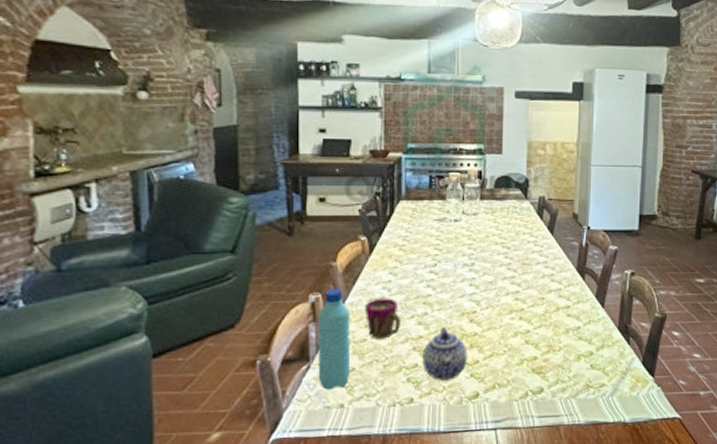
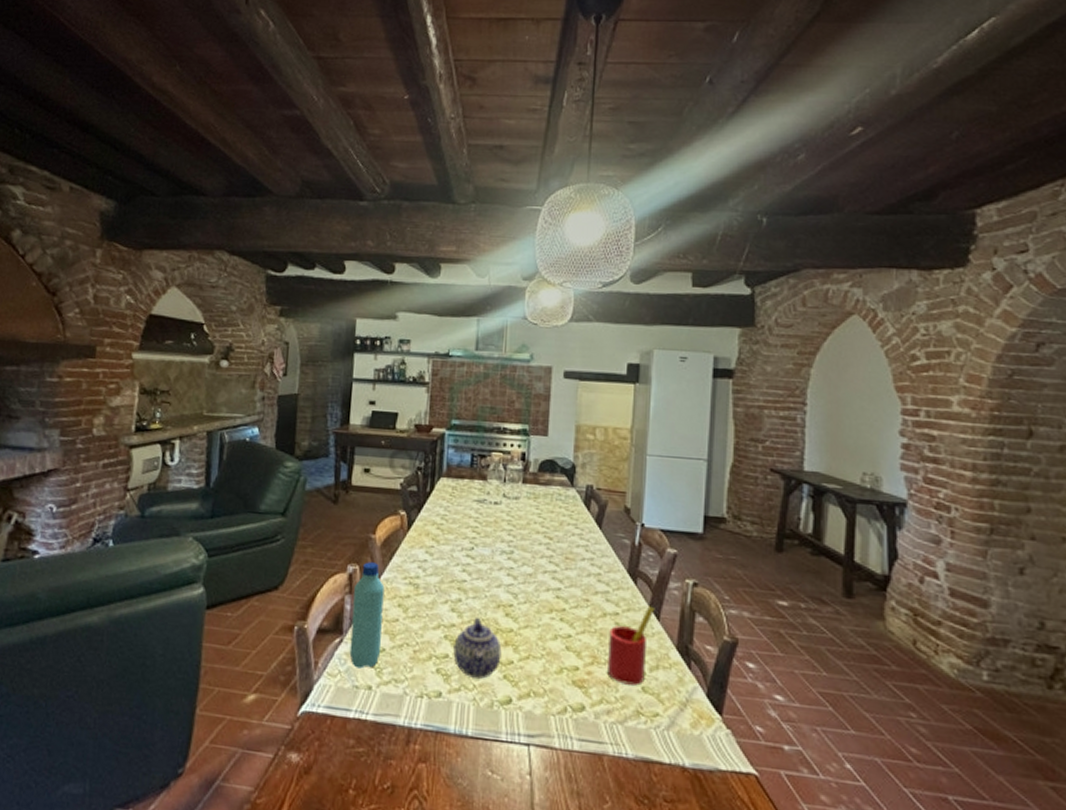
cup: present [364,298,400,339] -> none [398,577,434,622]
straw: none [562,297,599,365] -> present [607,606,654,686]

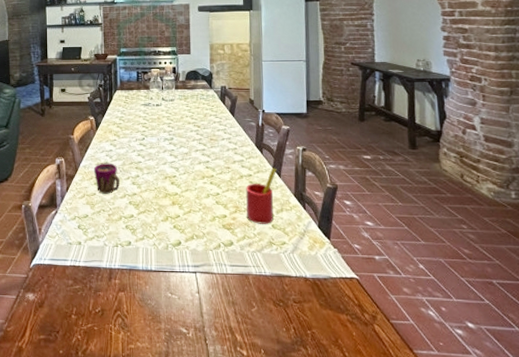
water bottle: present [349,562,385,669] -> none [62,155,85,230]
cup: none [398,577,434,622] -> present [93,163,120,194]
teapot: present [453,617,502,679] -> none [136,186,171,230]

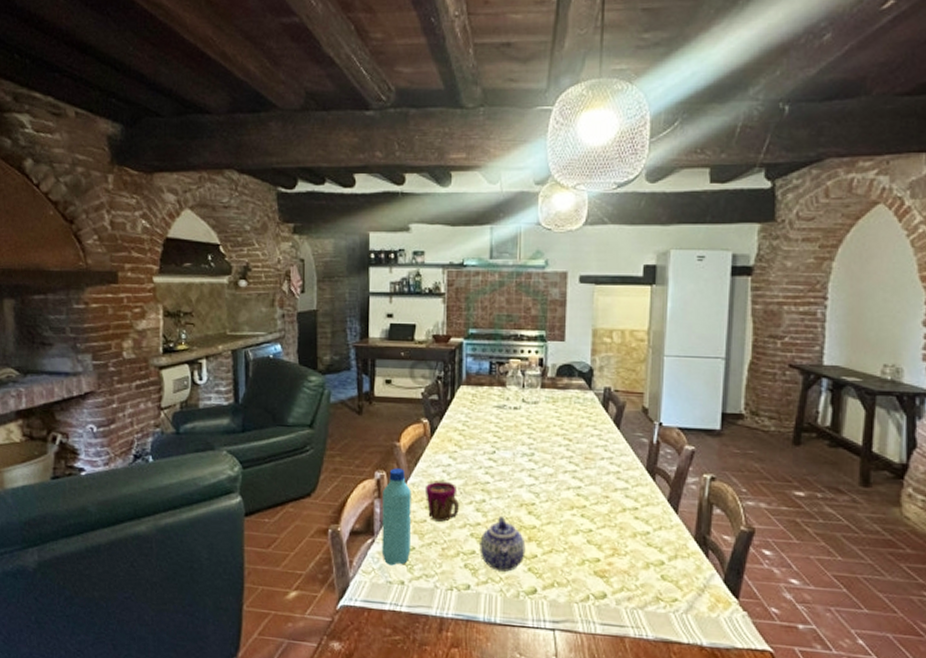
water bottle: none [62,155,85,230] -> present [381,468,411,566]
teapot: none [136,186,171,230] -> present [479,515,526,572]
straw: present [246,168,276,224] -> none [628,500,672,574]

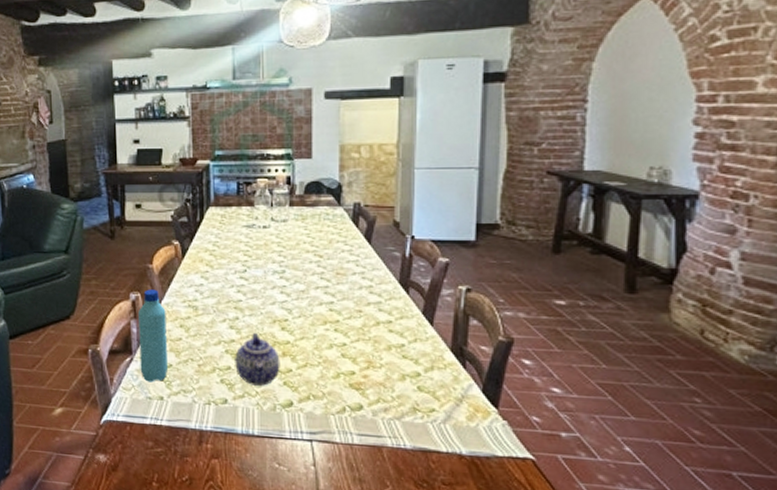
cup: present [424,481,459,522] -> none [178,300,213,340]

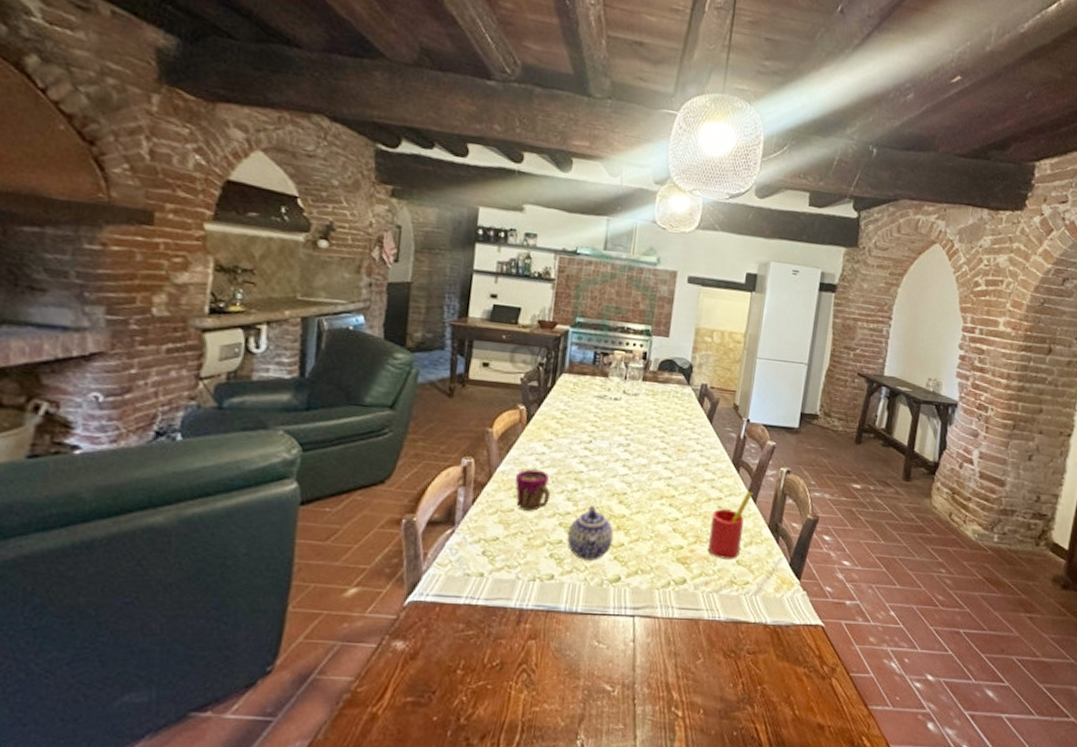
water bottle: present [138,289,169,382] -> none [461,455,501,557]
cup: none [178,300,213,340] -> present [514,469,550,511]
straw: none [383,313,427,385] -> present [708,491,752,559]

